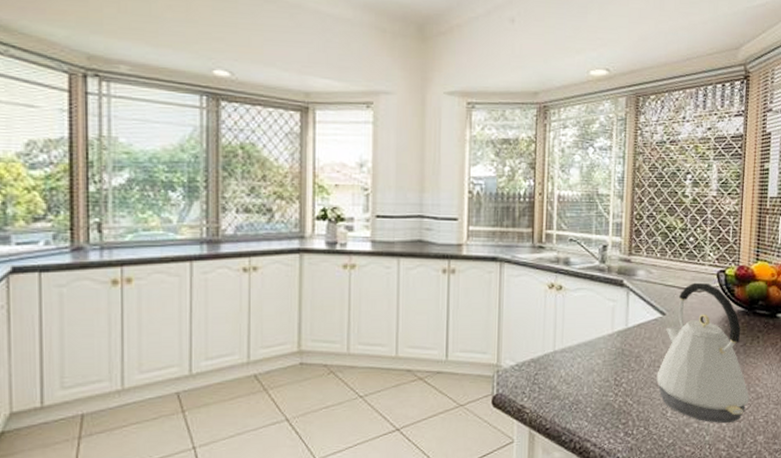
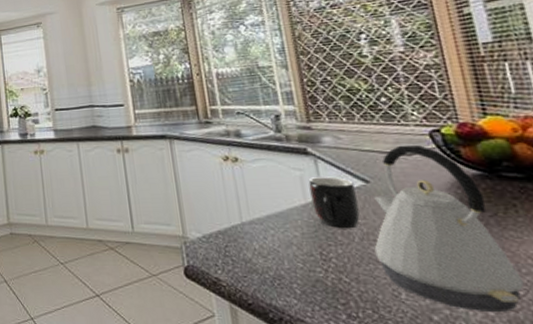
mug: none [617,308,654,357] -> present [308,176,361,229]

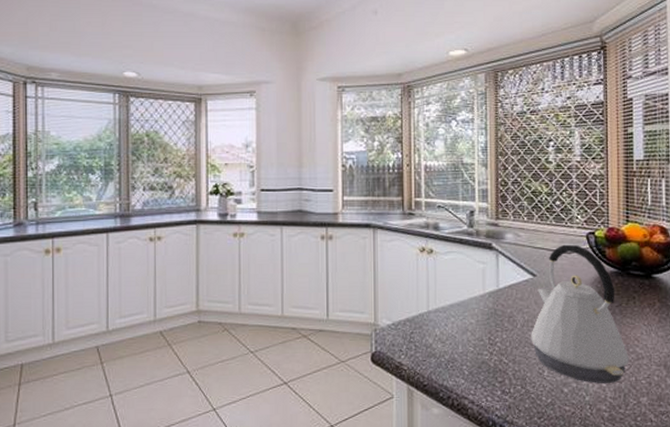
mug: present [308,176,361,229] -> none [489,270,525,317]

